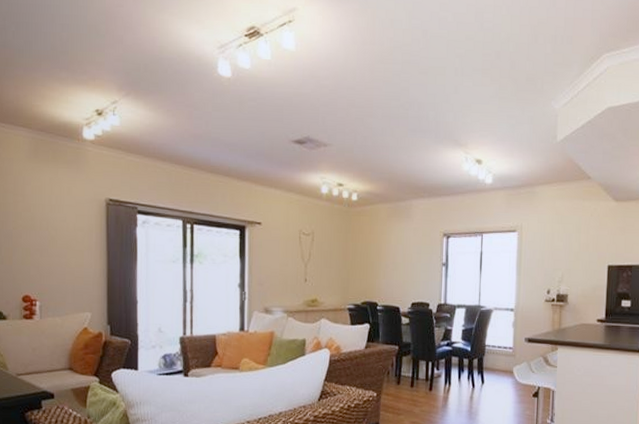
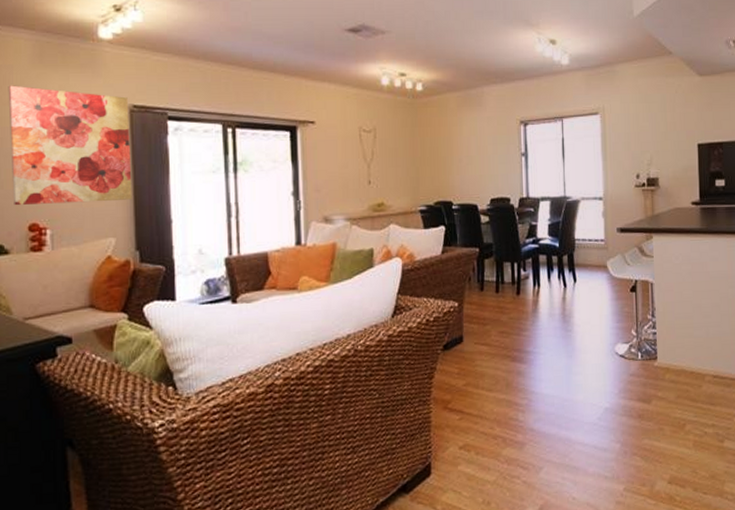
wall art: none [9,176,106,281] -> present [8,85,132,205]

